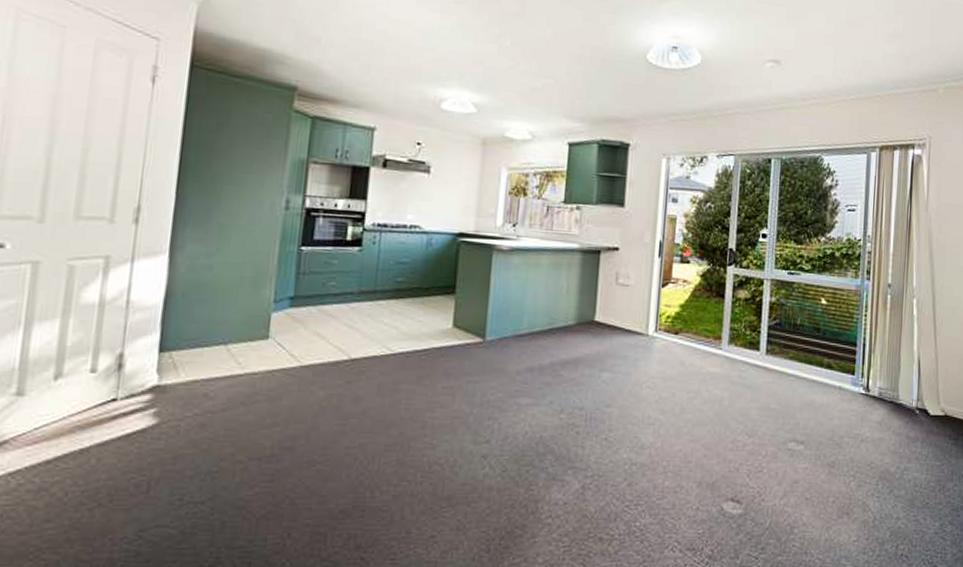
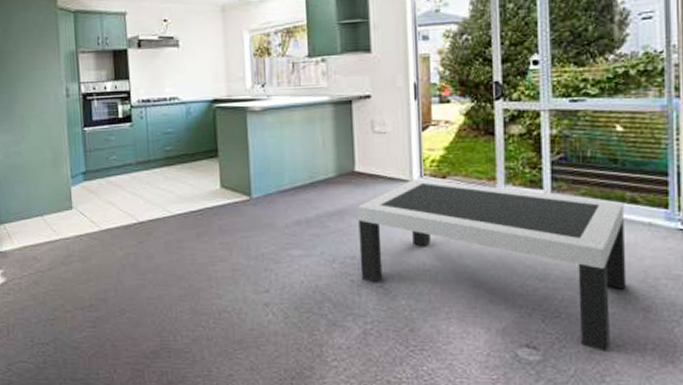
coffee table: none [587,332,822,505] -> present [358,178,627,352]

